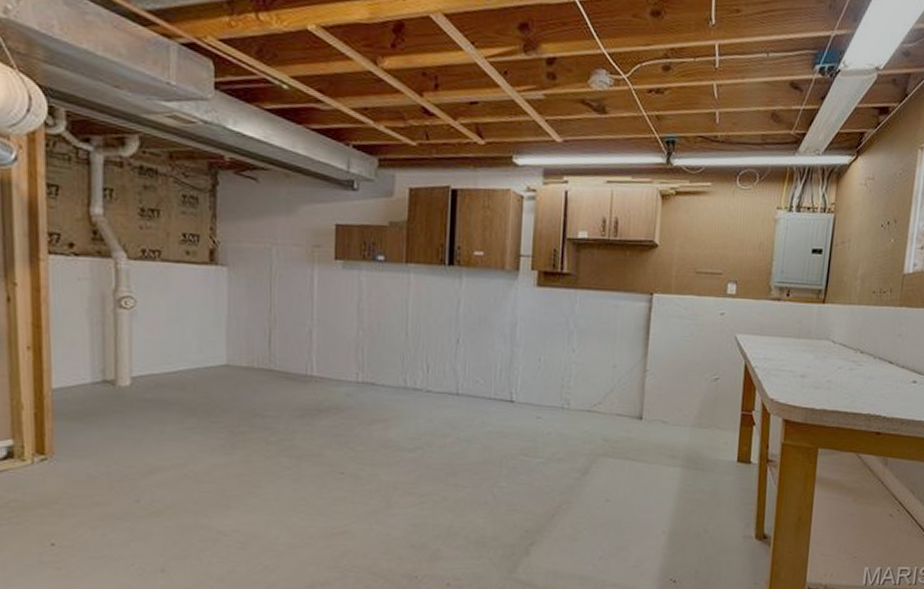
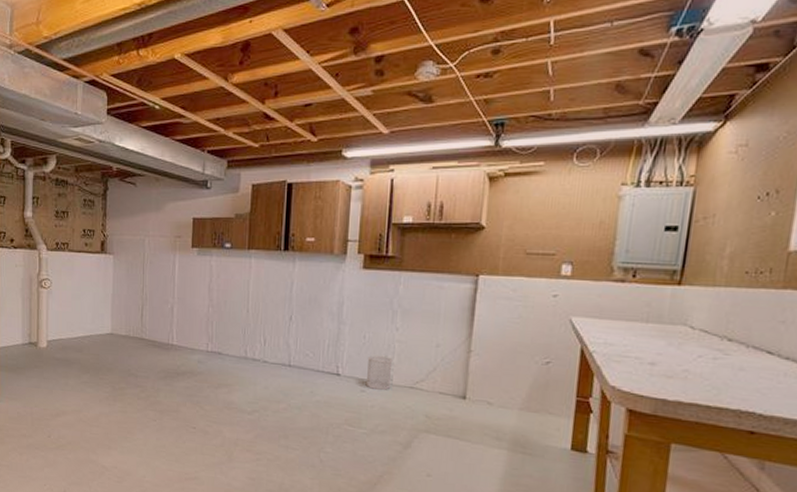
wastebasket: none [541,379,570,415] -> present [365,355,393,390]

